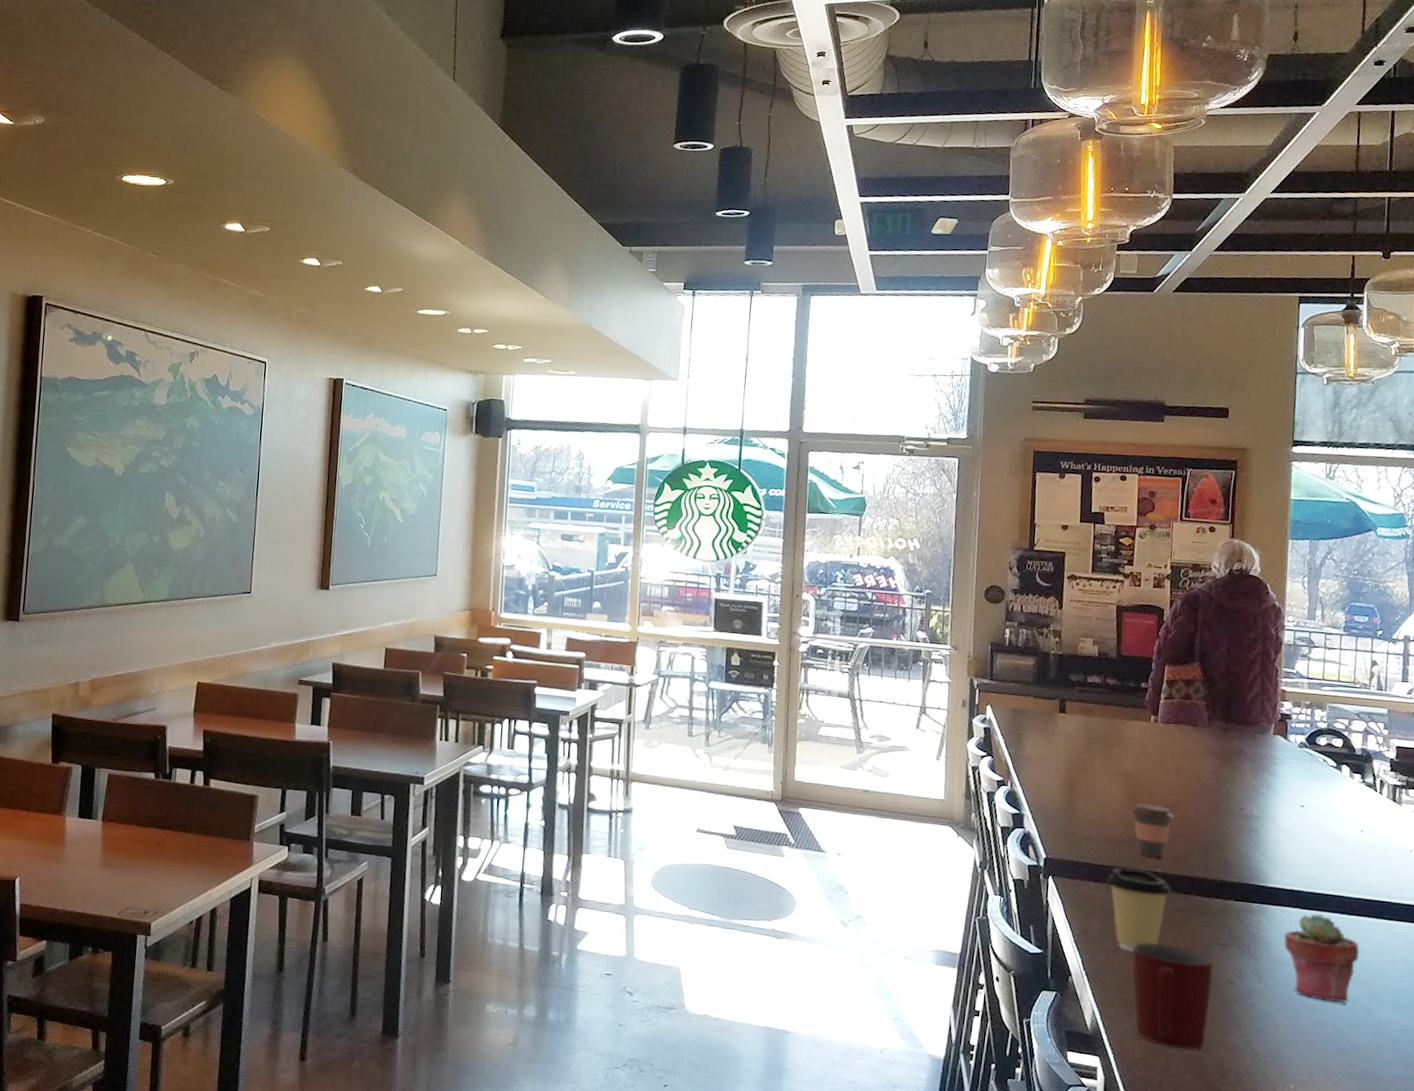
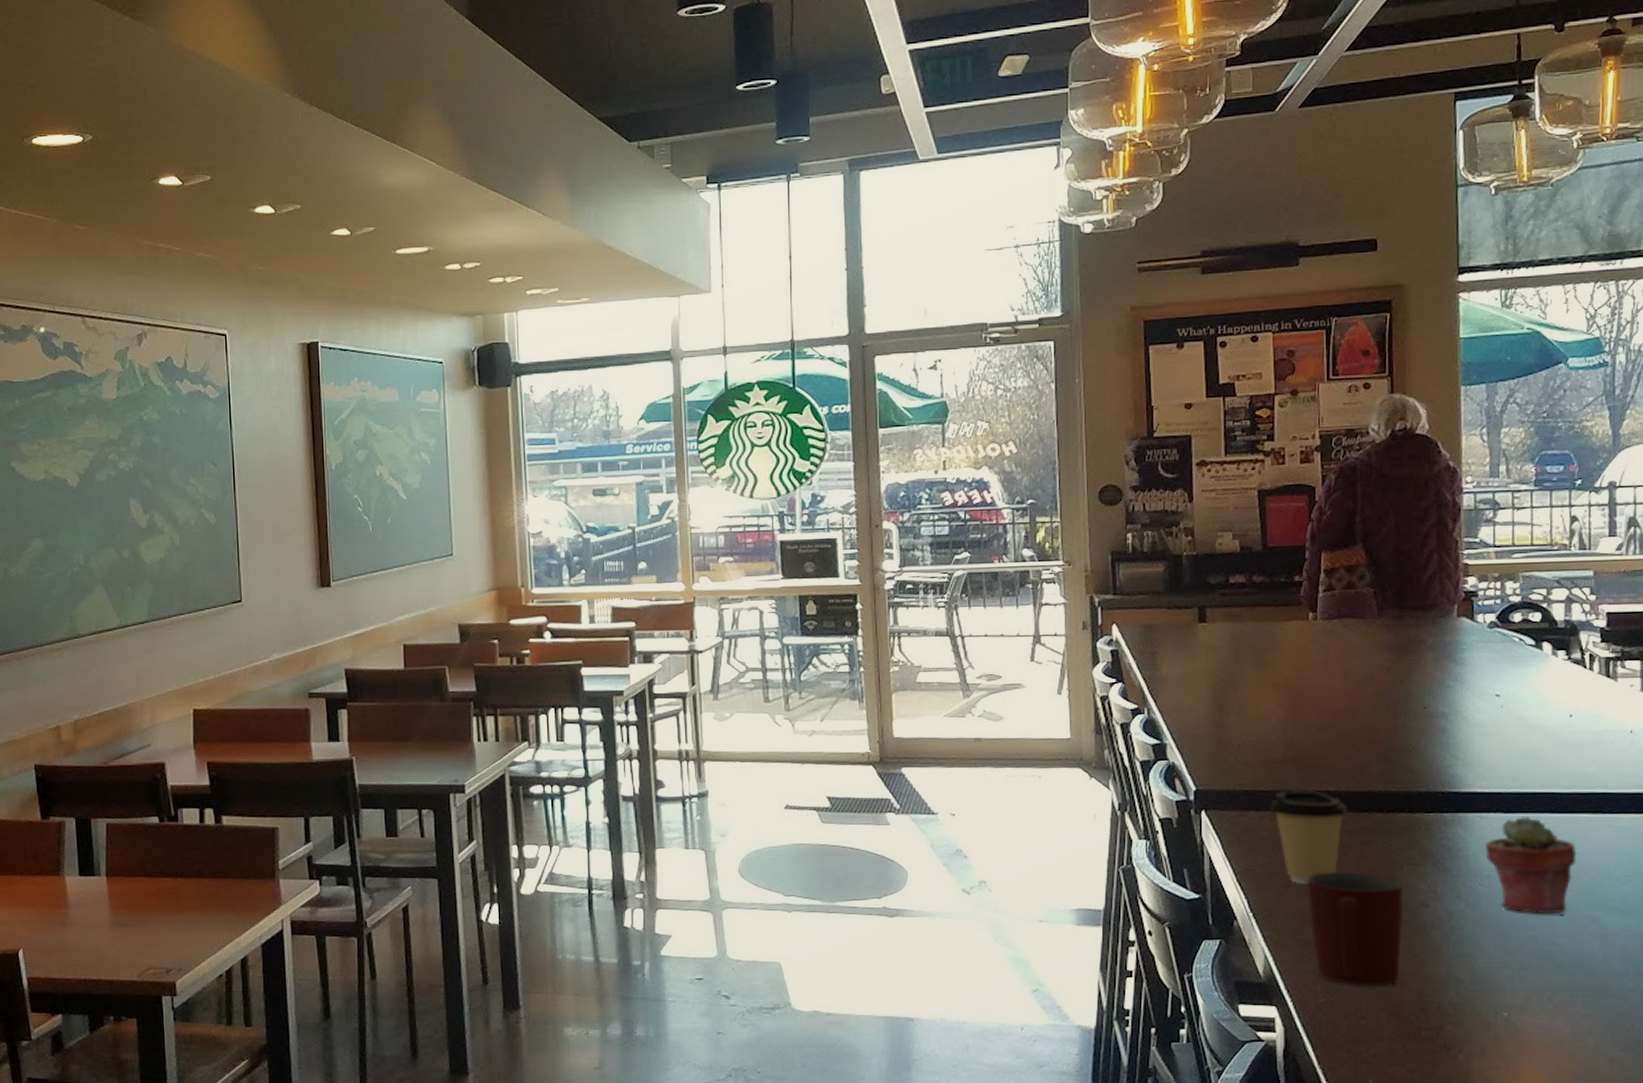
coffee cup: present [1131,803,1174,858] -> none [1293,715,1345,775]

